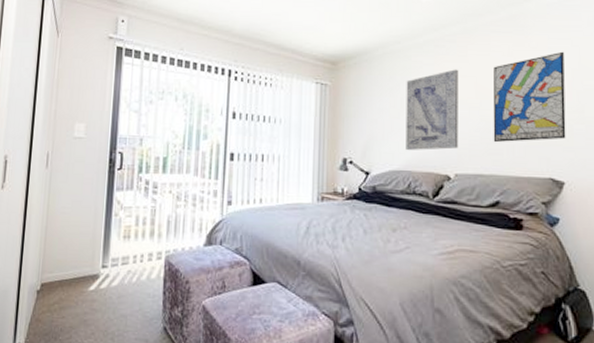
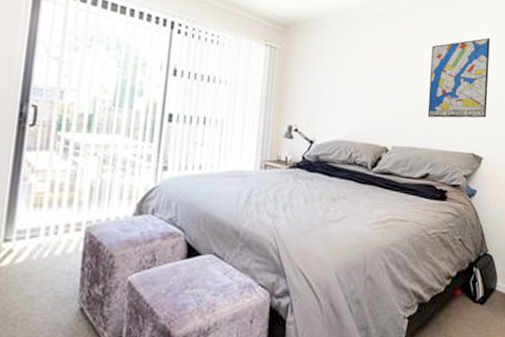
wall art: present [406,69,459,150] -> none [349,44,401,122]

